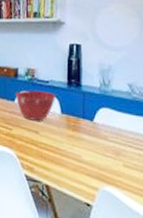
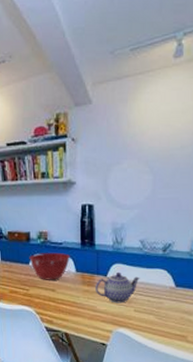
teapot: none [80,117,129,155] -> present [94,272,140,303]

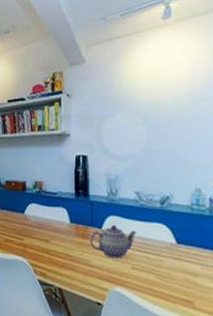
mixing bowl: present [29,253,70,280] -> none [24,202,64,231]

